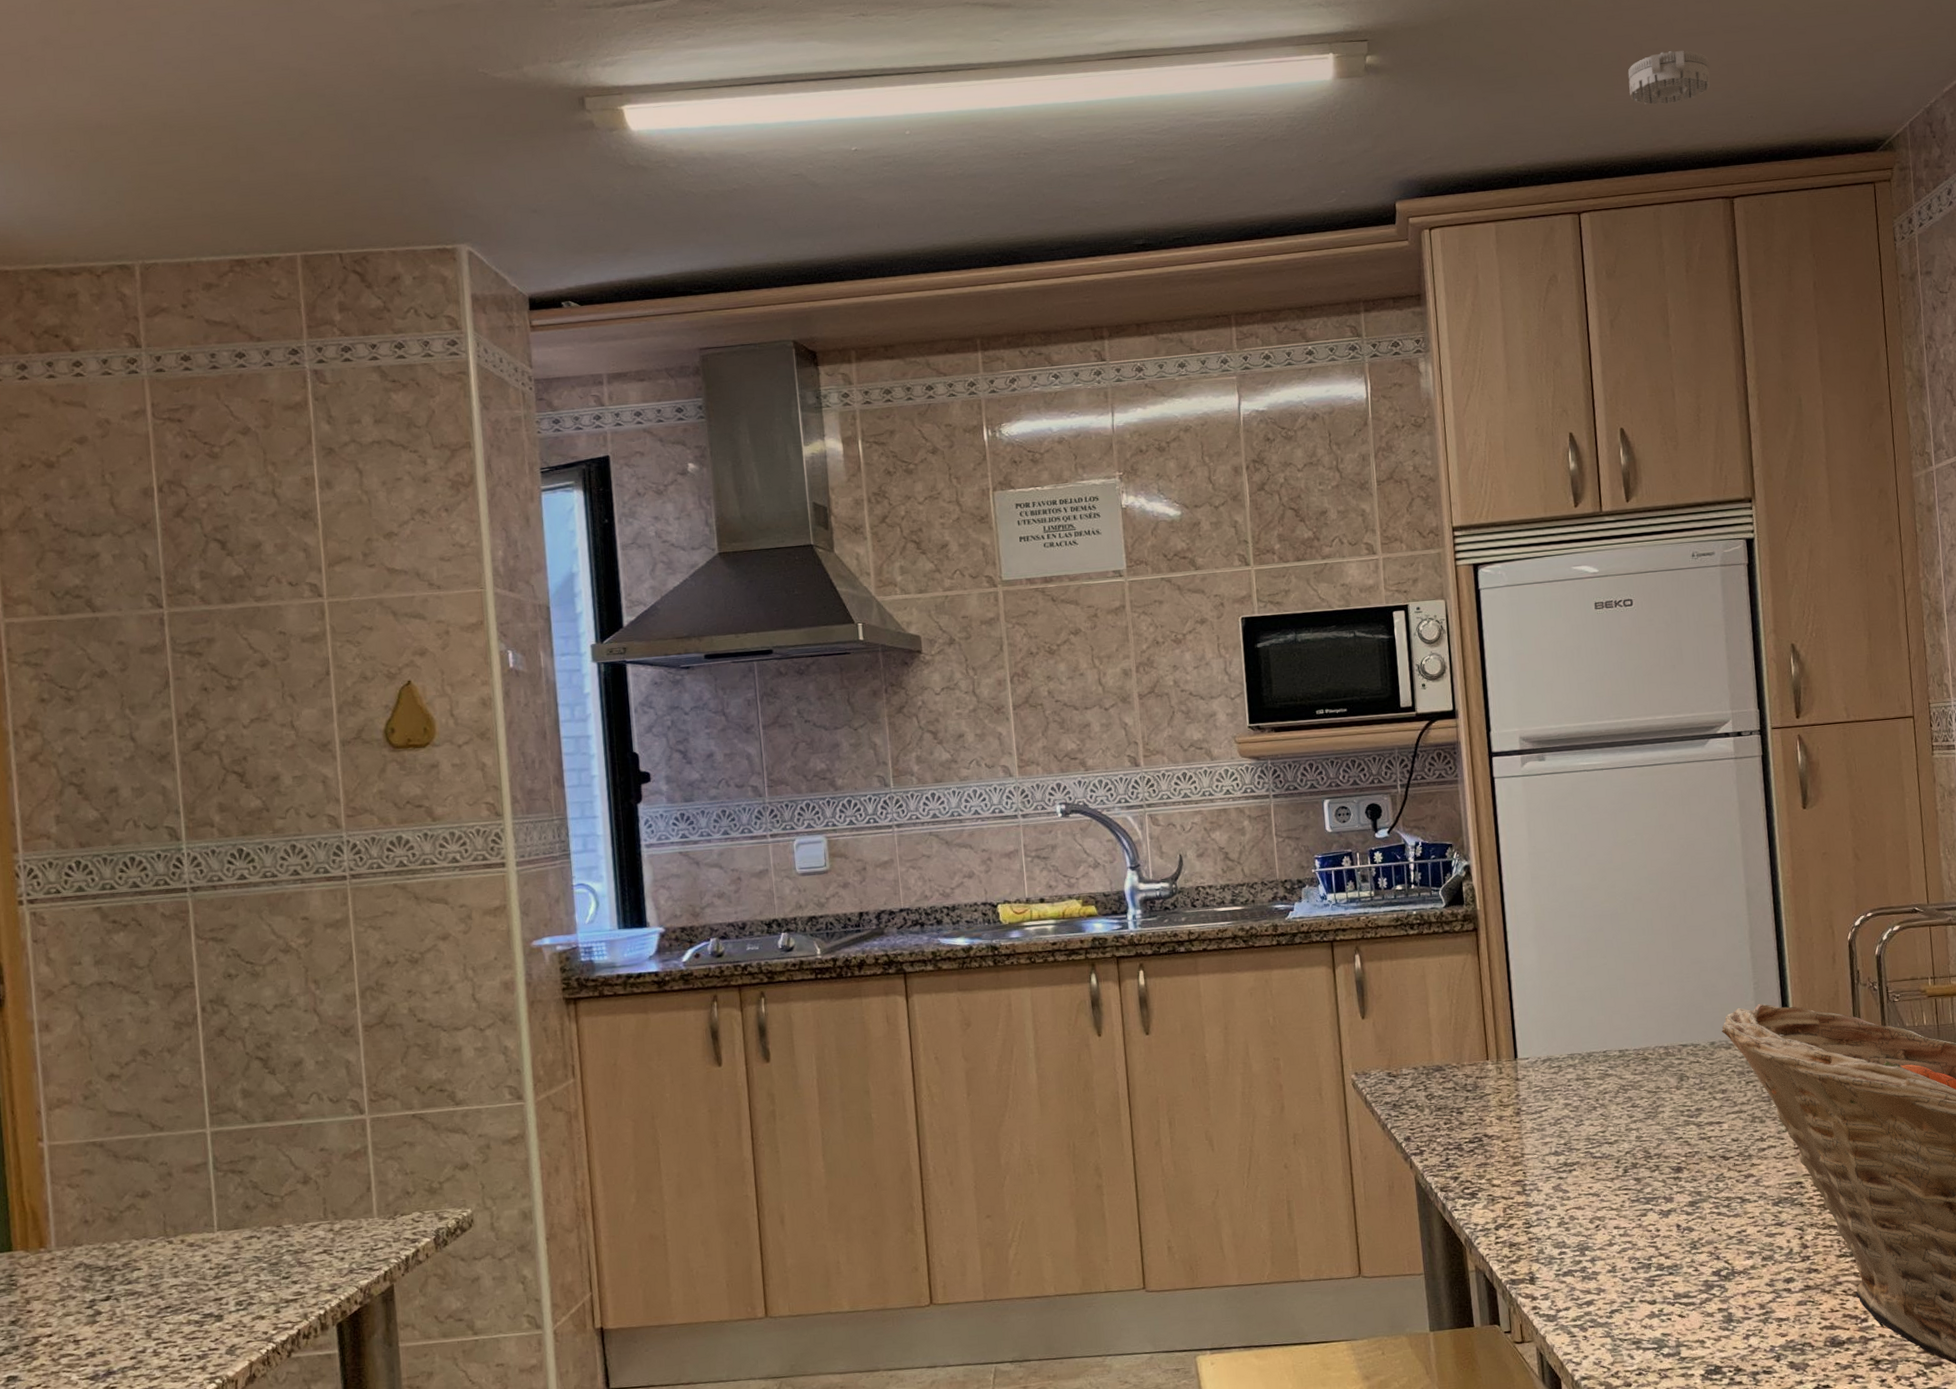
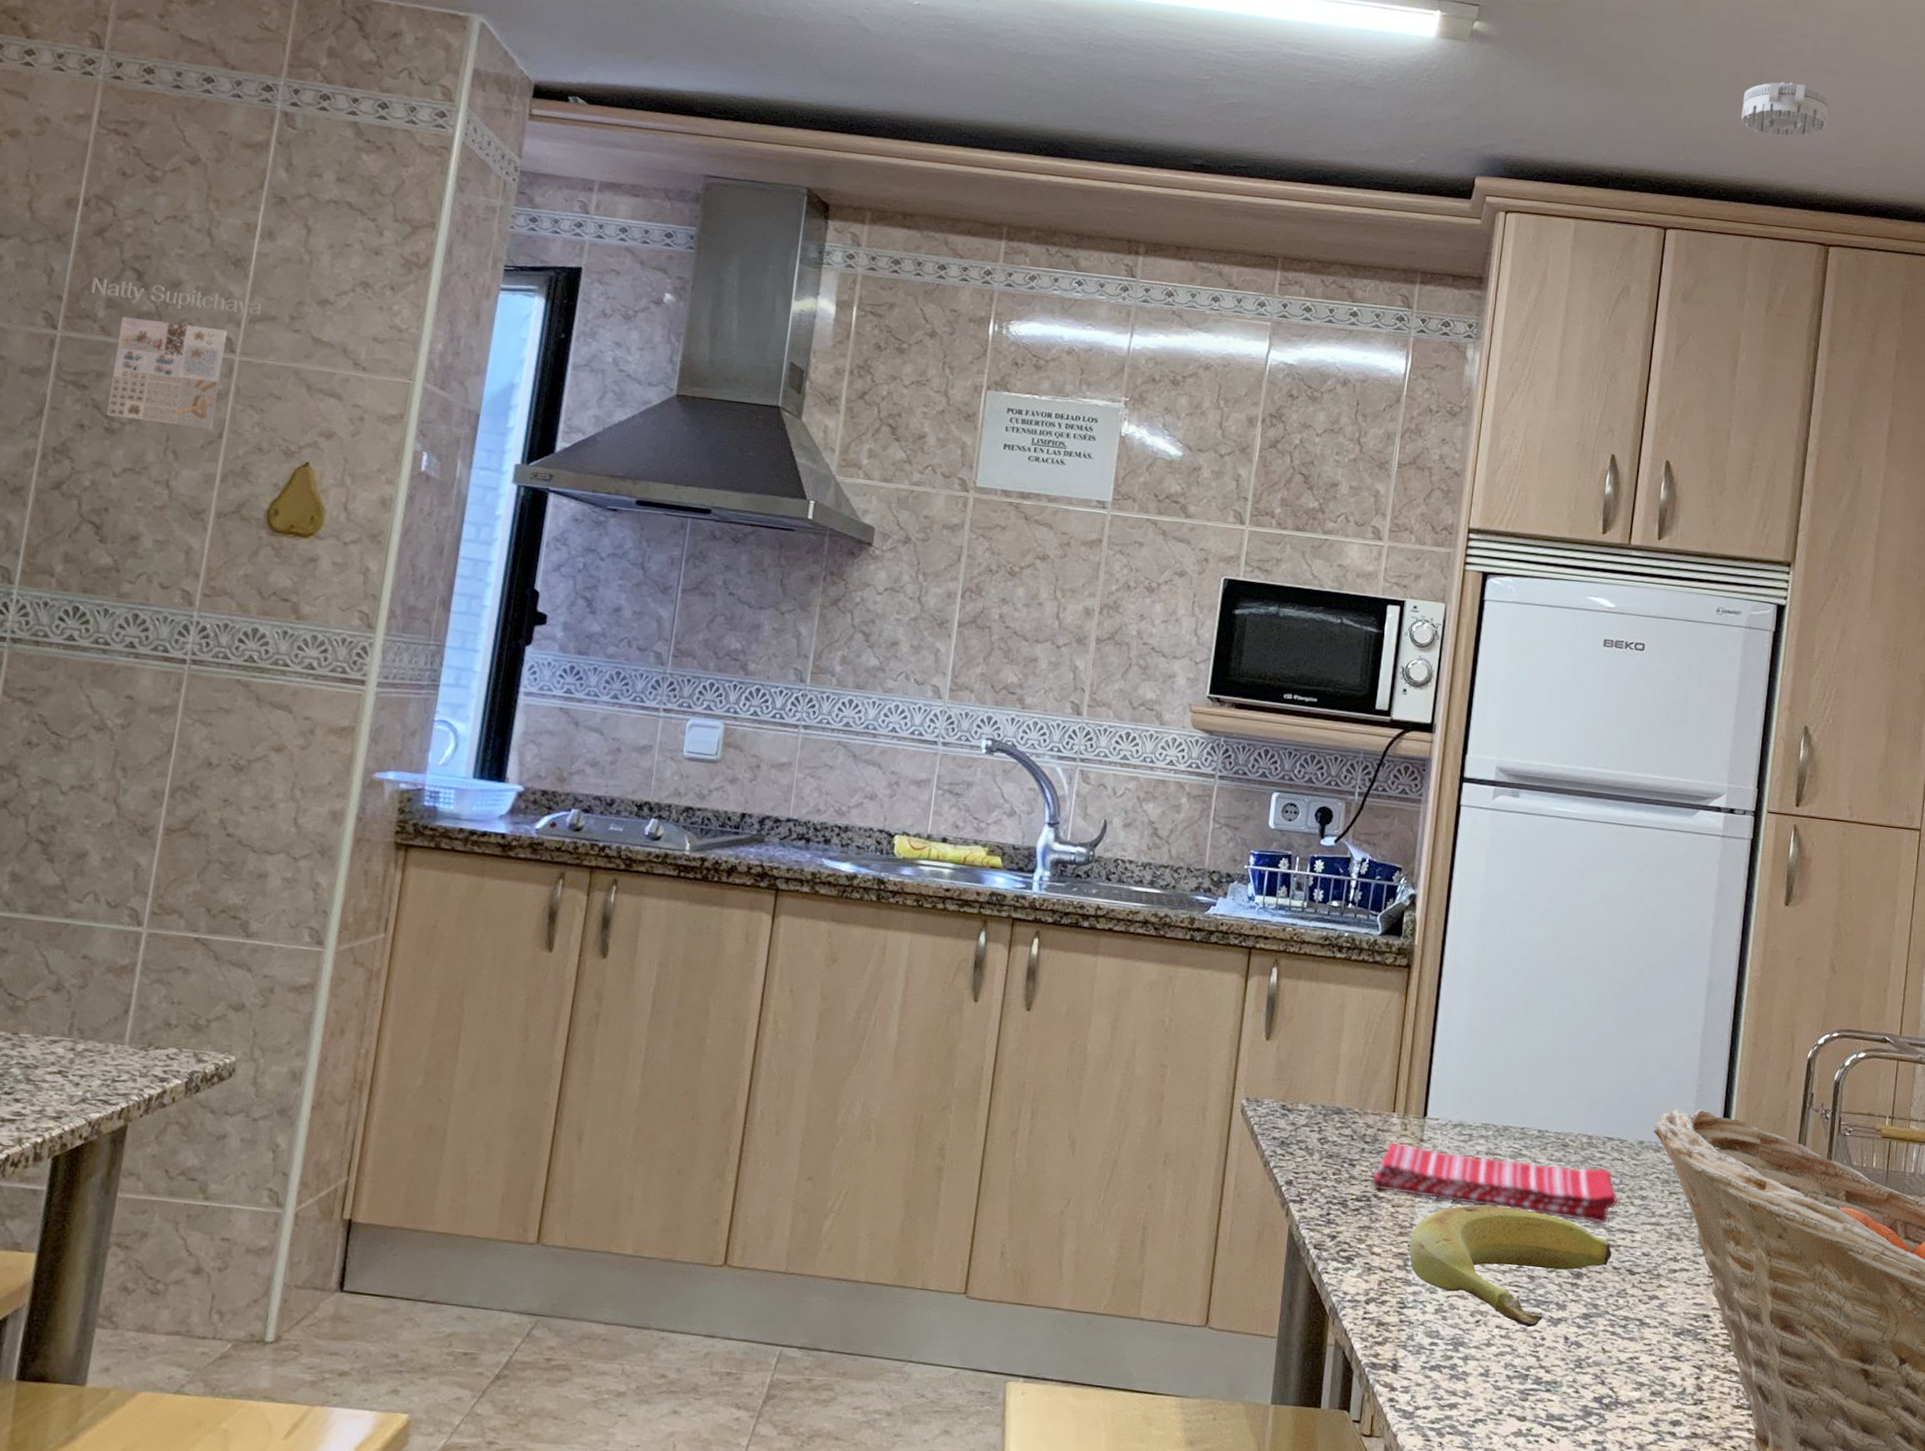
calendar: none [183,546,336,676] -> present [91,277,262,429]
dish towel: none [1479,1073,1701,1130] -> present [1371,1143,1619,1224]
banana: none [1524,1122,1705,1223] -> present [1409,1203,1612,1328]

